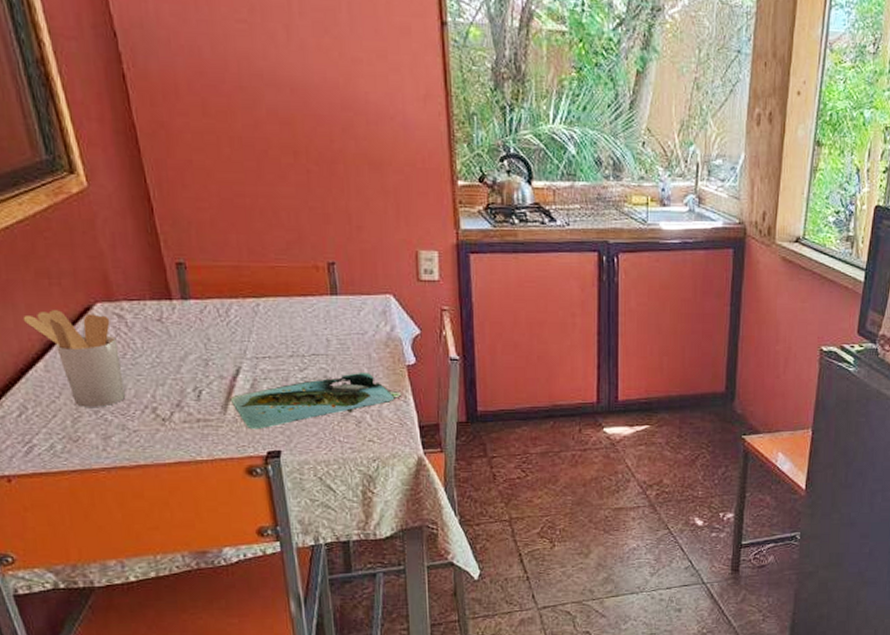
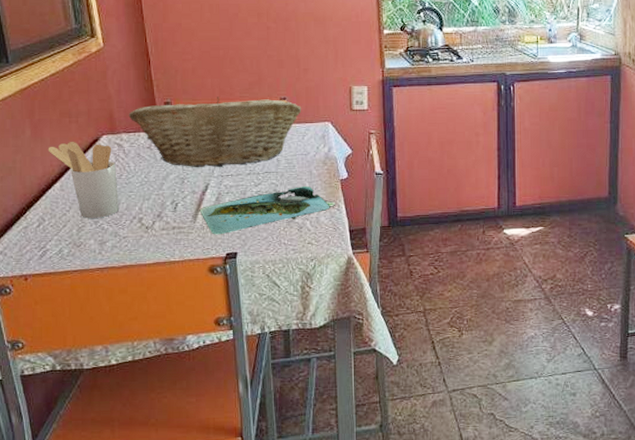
fruit basket: none [128,257,356,346] -> present [128,96,302,167]

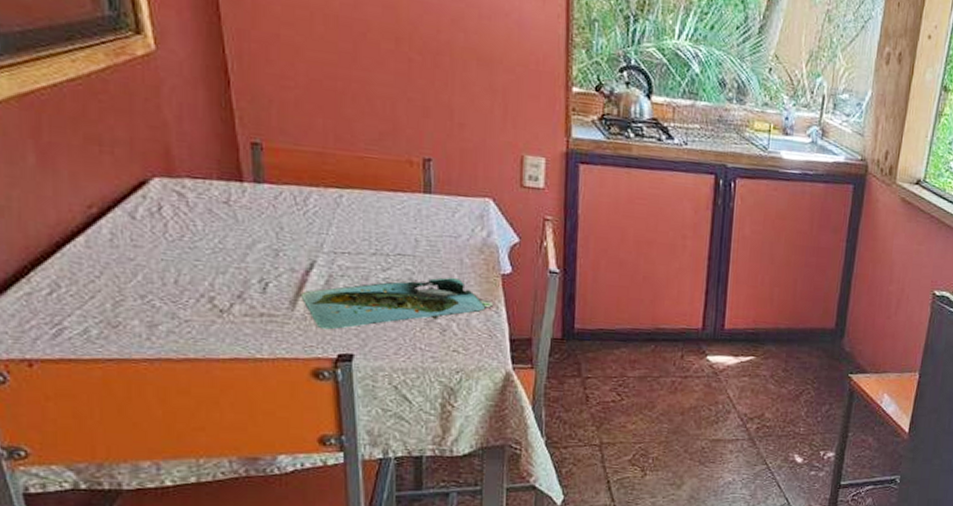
utensil holder: present [48,142,119,218] -> none [64,180,178,292]
fruit basket: present [128,96,302,167] -> none [194,144,454,241]

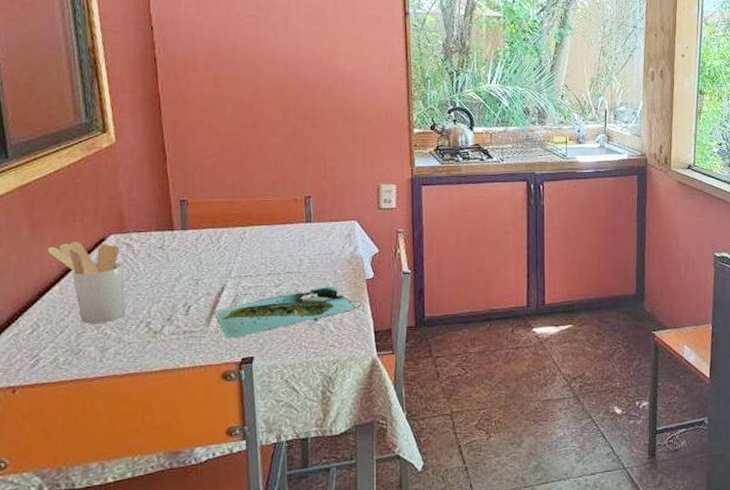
utensil holder: none [64,180,178,292] -> present [47,242,125,324]

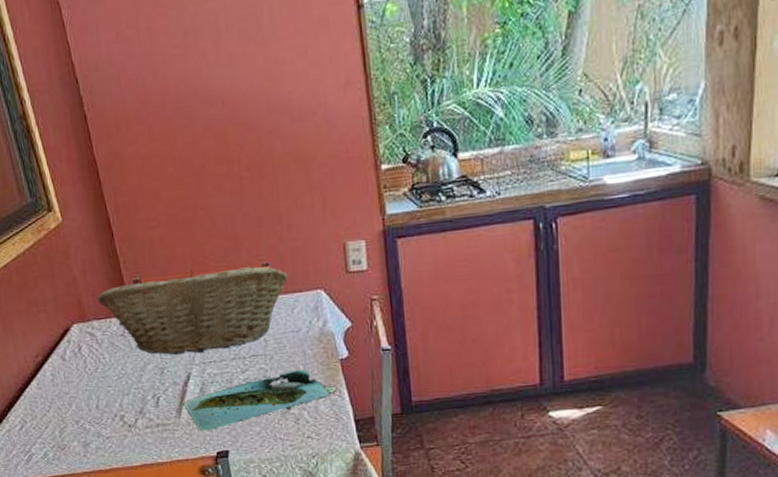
utensil holder: present [47,242,125,324] -> none [19,334,99,418]
fruit basket: none [140,194,328,268] -> present [97,265,288,355]

